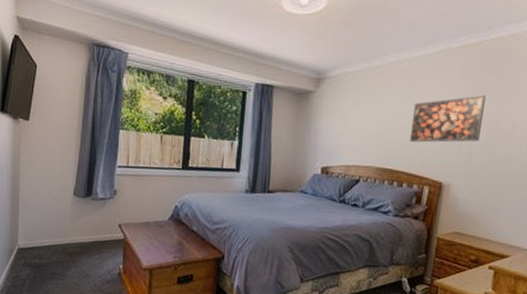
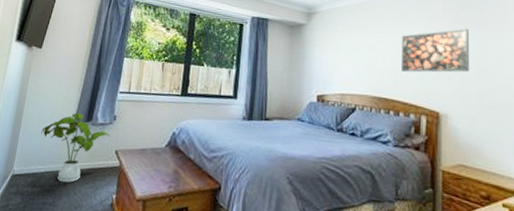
house plant: none [41,187,113,255] -> present [41,112,111,183]

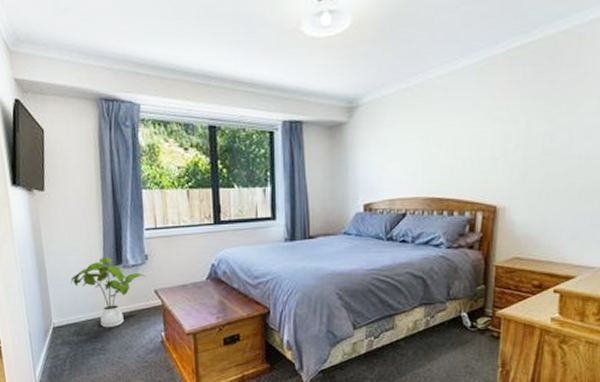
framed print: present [402,28,469,73] -> none [458,103,537,165]

